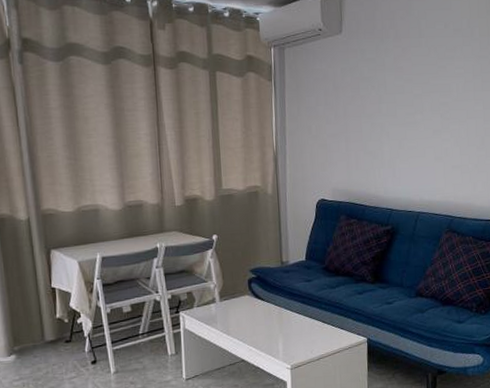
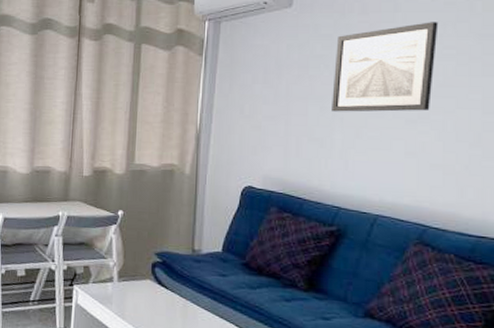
wall art: none [379,46,451,127] -> present [332,22,439,112]

